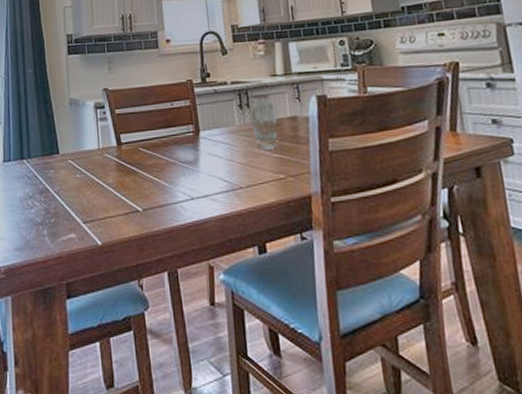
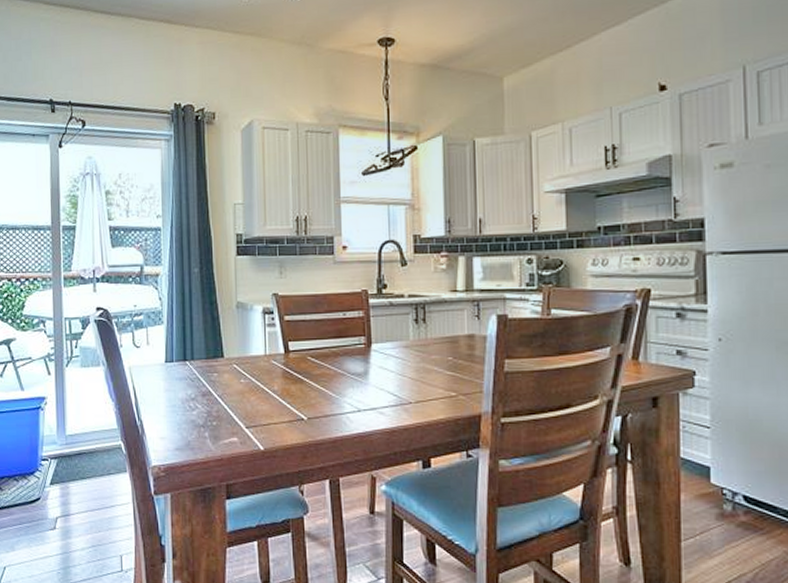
vase: present [250,94,278,150] -> none [426,310,453,367]

